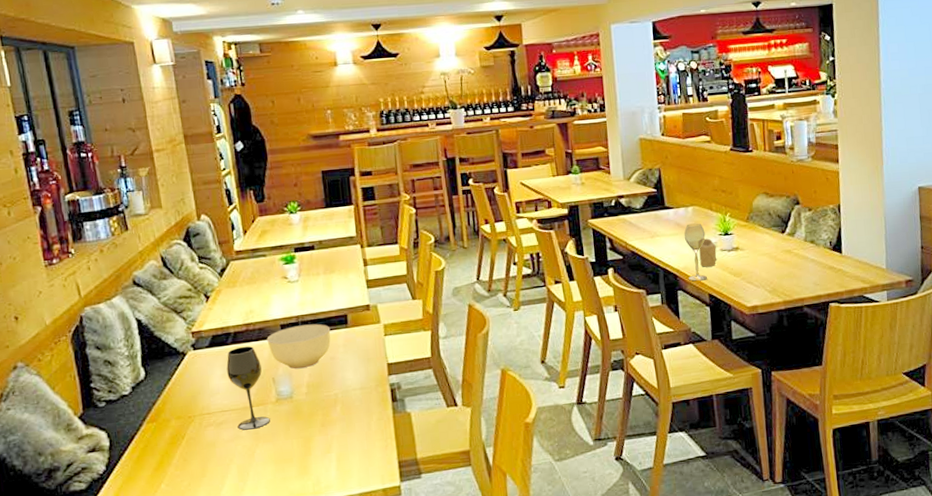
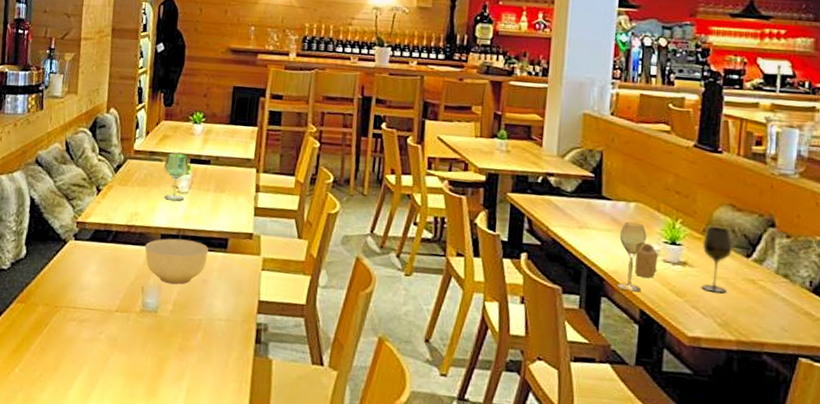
wineglass: present [226,346,270,430] -> none [98,247,134,336]
wine glass: none [269,245,296,292] -> present [164,153,190,201]
wine glass: none [747,213,771,268] -> present [701,227,733,294]

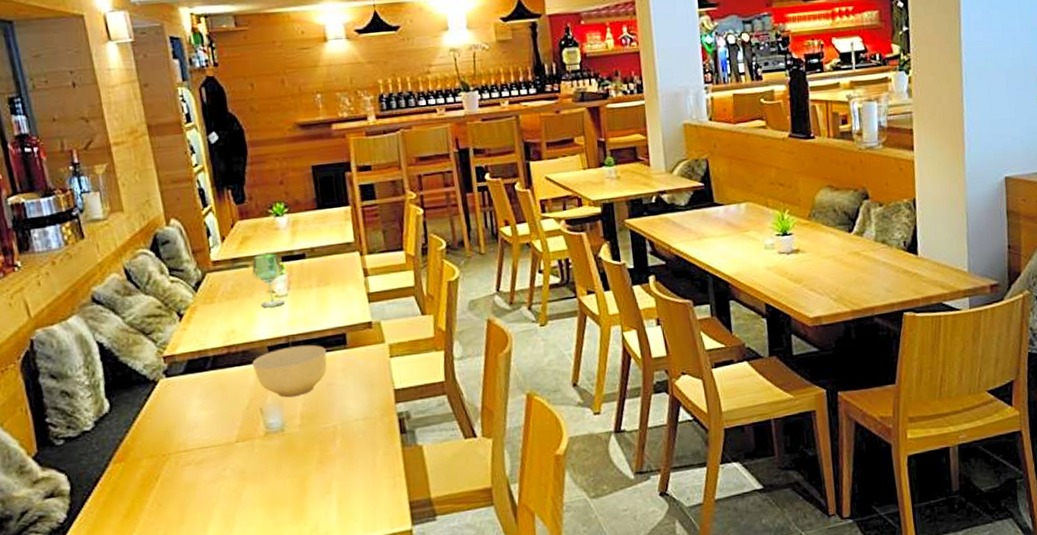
wineglass: present [617,221,647,292] -> none [735,221,763,290]
candle: present [635,243,658,278] -> none [753,239,775,273]
wine glass: present [701,227,733,294] -> none [809,209,837,273]

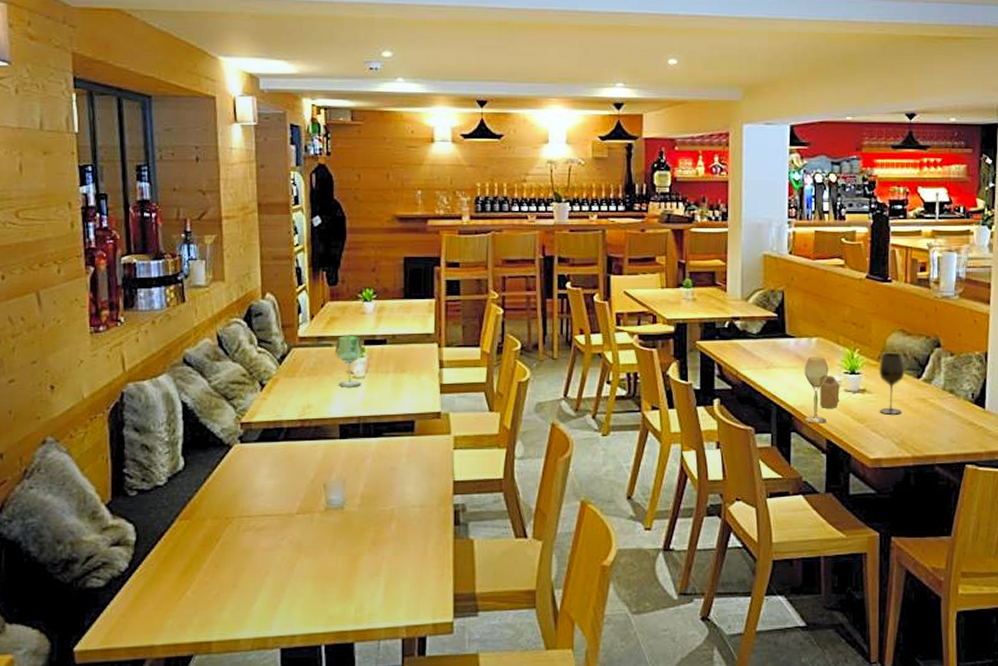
bowl: present [252,344,327,397] -> none [322,427,394,475]
wineglass: none [735,221,763,290] -> present [804,357,829,423]
candle: none [753,239,775,273] -> present [820,376,840,408]
wine glass: none [809,209,837,273] -> present [878,353,905,416]

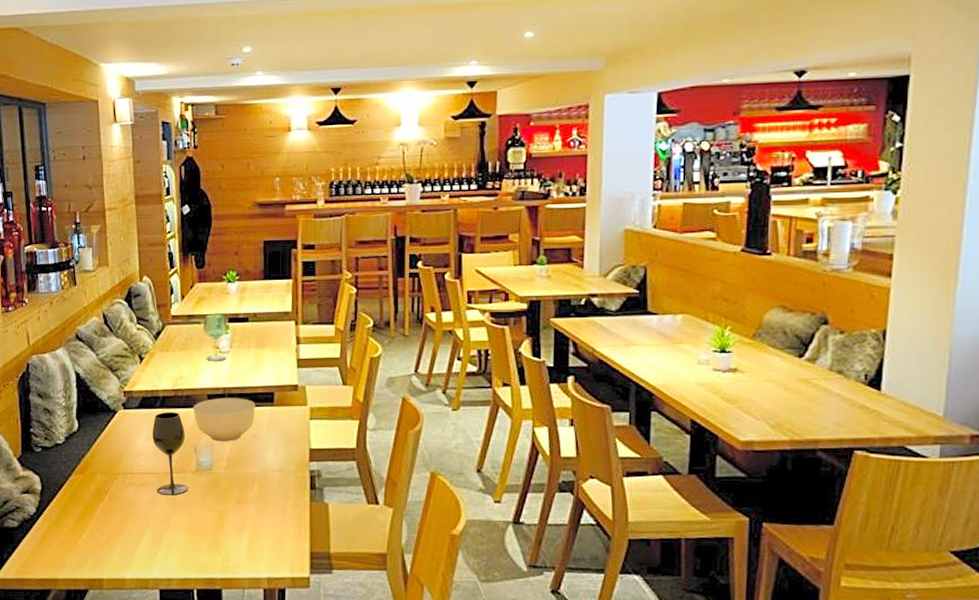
wineglass: none [274,444,316,540] -> present [152,411,188,496]
bowl: none [322,427,394,475] -> present [193,397,256,441]
wineglass: present [804,357,829,423] -> none [667,334,695,403]
candle: present [820,376,840,408] -> none [684,354,708,388]
wine glass: present [878,353,905,416] -> none [752,331,784,397]

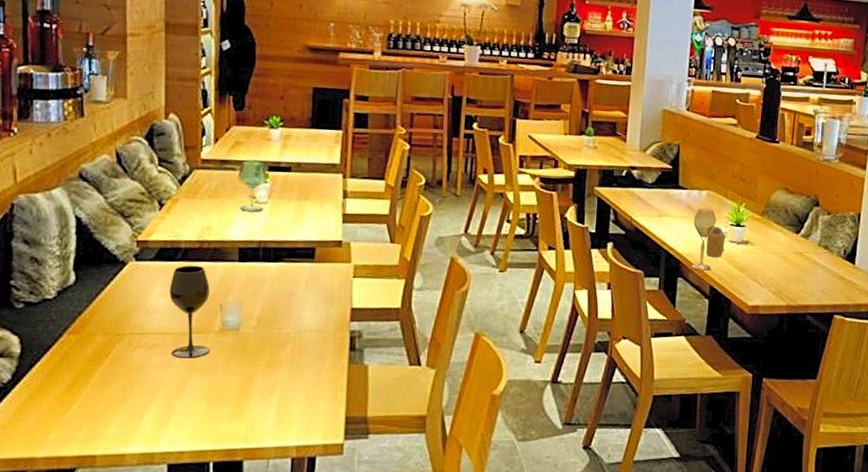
bowl: present [193,397,256,441] -> none [221,251,294,299]
wineglass: none [667,334,695,403] -> present [691,208,716,271]
candle: none [684,354,708,388] -> present [706,226,726,257]

